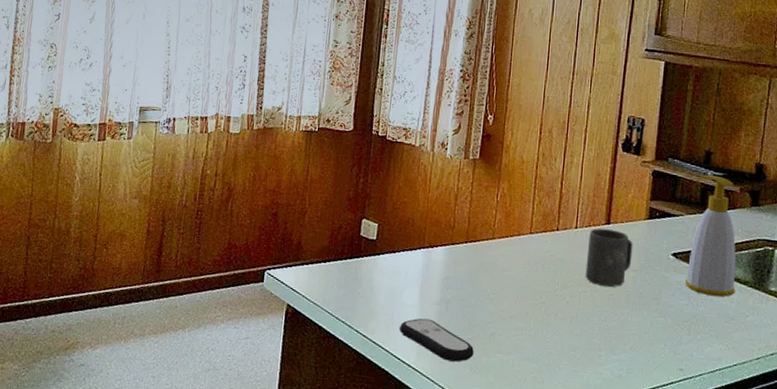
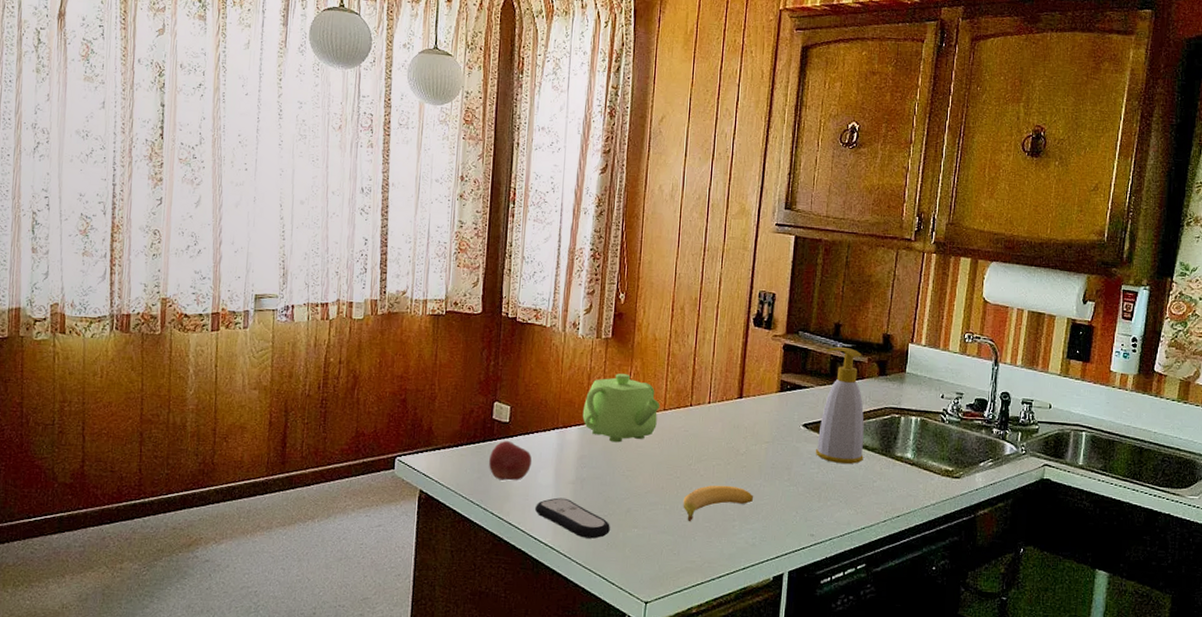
apple: none [355,258,397,300] -> present [489,441,532,481]
teapot: none [448,195,527,265] -> present [582,373,660,443]
banana: none [548,312,621,350] -> present [683,485,754,522]
mug: present [585,228,633,287] -> none [718,403,765,459]

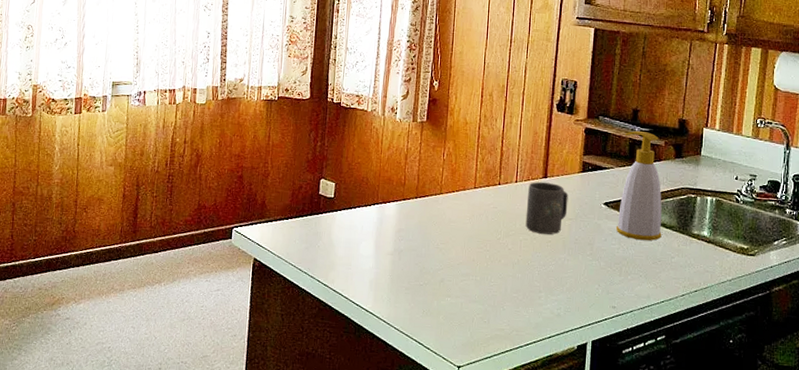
apple: present [489,441,532,481] -> none [316,215,354,252]
remote control: present [535,497,610,539] -> none [357,267,425,306]
teapot: present [582,373,660,443] -> none [400,154,471,218]
banana: present [683,485,754,522] -> none [492,258,559,293]
mug: none [718,403,765,459] -> present [525,182,568,235]

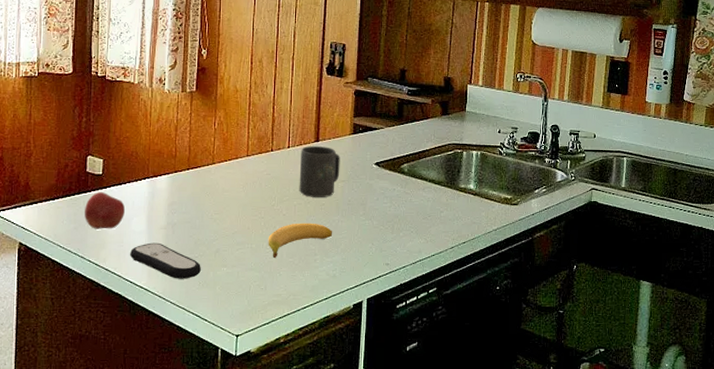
apple: none [316,215,354,252] -> present [85,192,125,229]
remote control: none [357,267,425,306] -> present [130,242,201,279]
banana: none [492,258,559,293] -> present [268,223,333,259]
soap bottle: present [615,130,662,241] -> none [387,90,431,198]

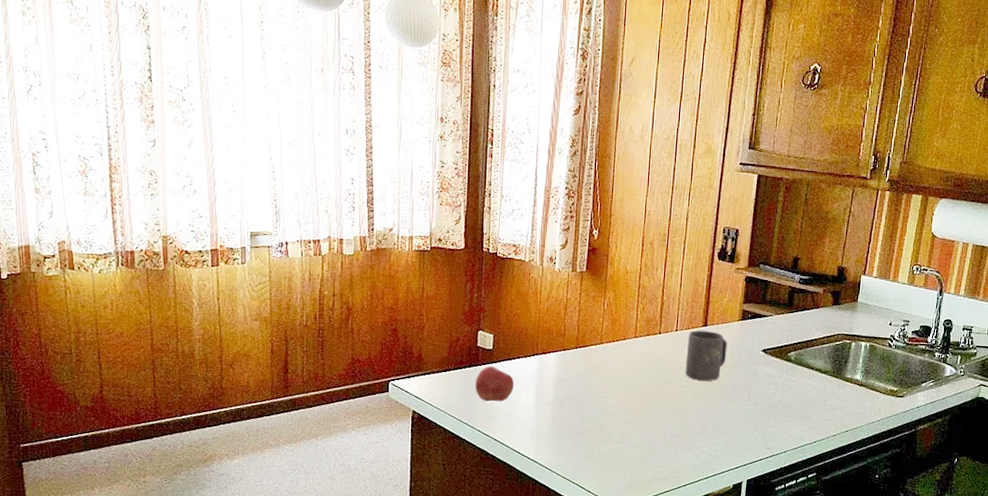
remote control: present [130,242,201,279] -> none [518,416,587,453]
banana: present [268,223,333,259] -> none [652,404,717,438]

